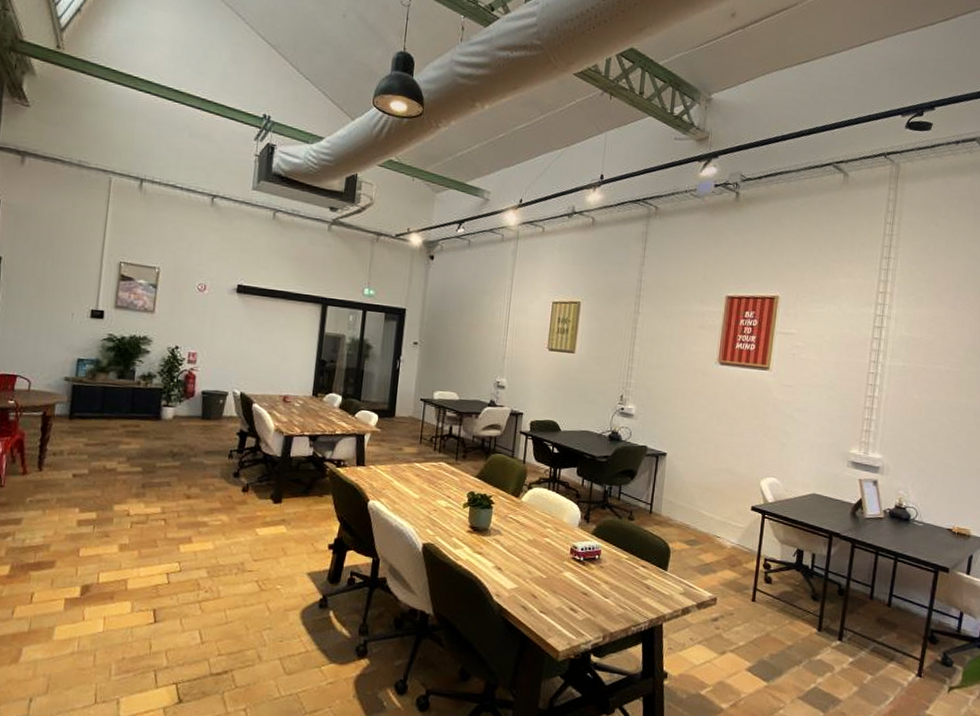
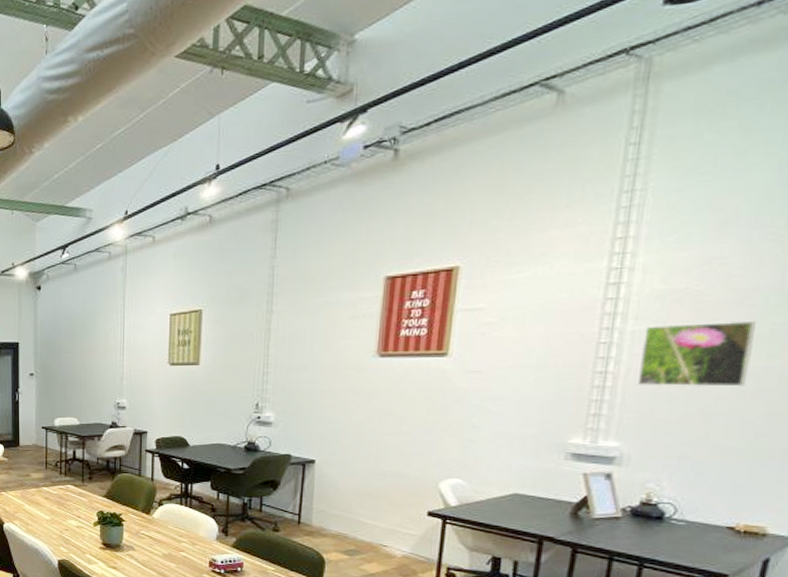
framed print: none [892,363,960,418] -> present [637,320,756,387]

